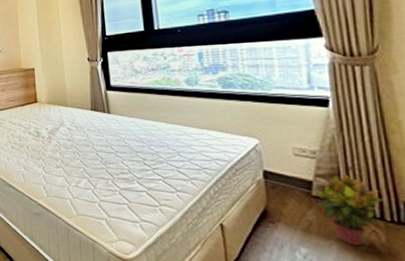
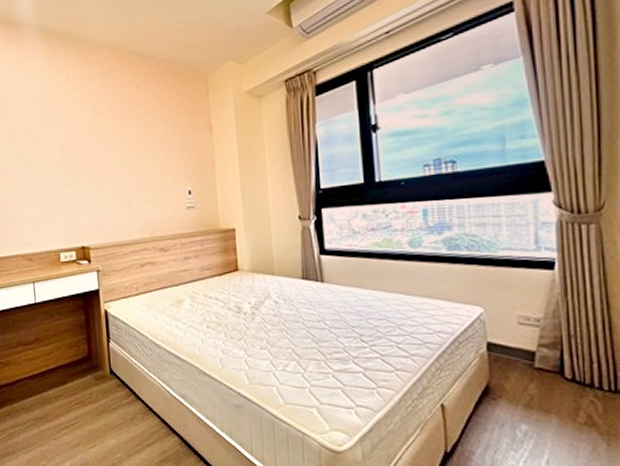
potted plant: present [312,174,383,247] -> none [535,343,602,419]

